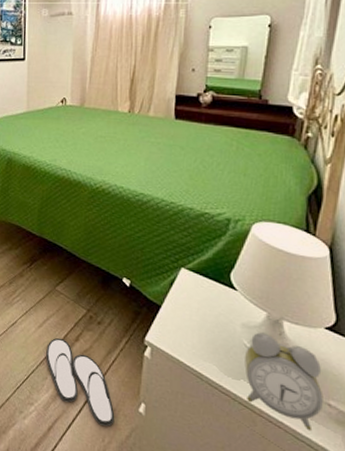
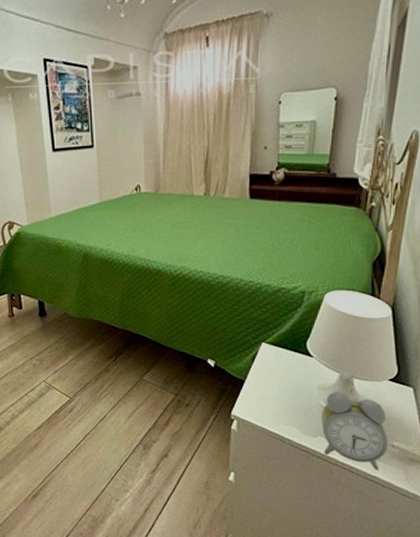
slippers: present [46,337,115,426] -> none [138,425,207,498]

